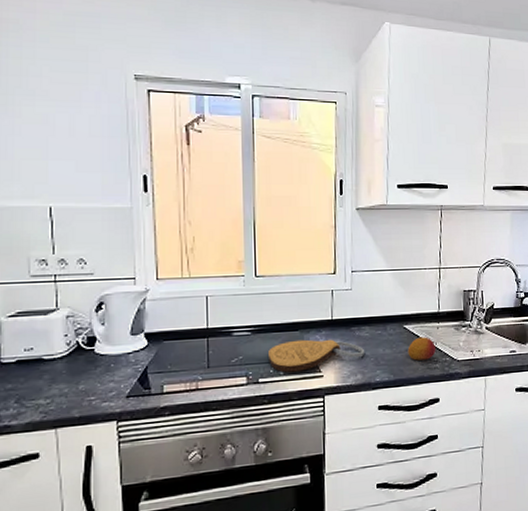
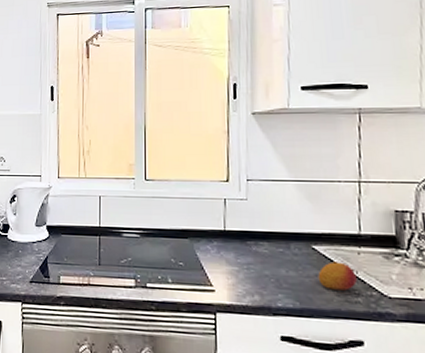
cutting board: present [269,339,364,373] -> none [157,248,263,282]

